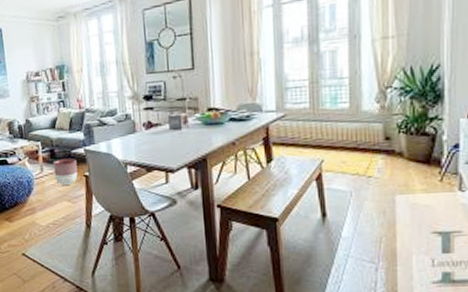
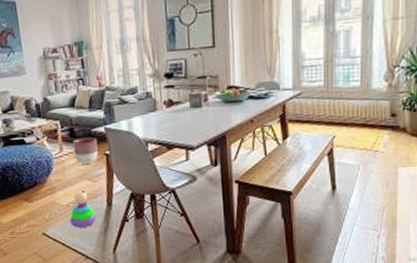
stacking toy: none [49,211,75,249] -> present [70,190,96,228]

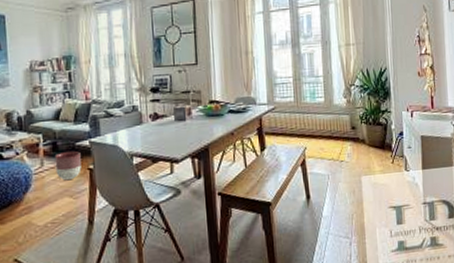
stacking toy: present [70,190,96,228] -> none [47,208,76,251]

